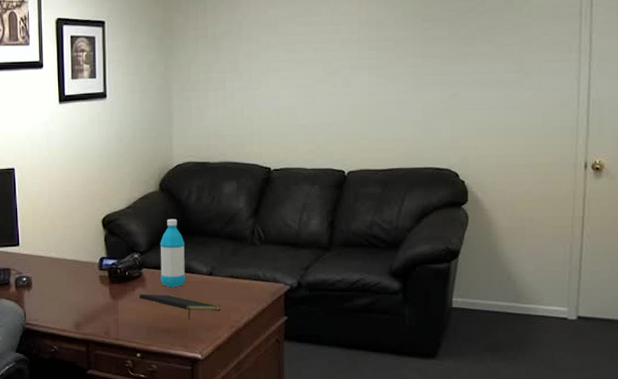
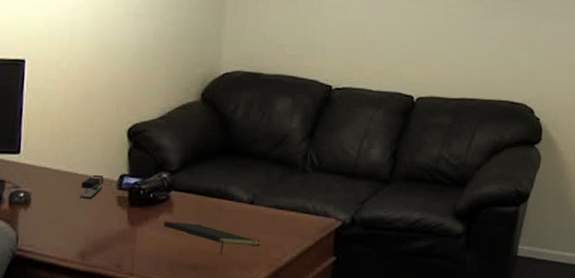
stapler: none [70,259,88,279] -> present [80,174,104,199]
water bottle: present [160,218,186,288] -> none [191,134,226,216]

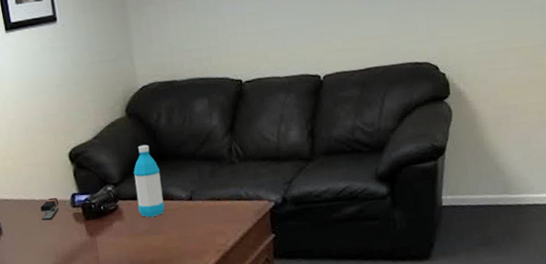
notepad: present [164,220,261,255] -> none [118,224,206,249]
water bottle: none [191,134,226,216] -> present [133,144,165,218]

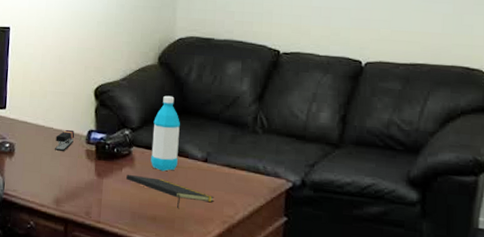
notepad: none [118,224,206,249] -> present [126,174,215,209]

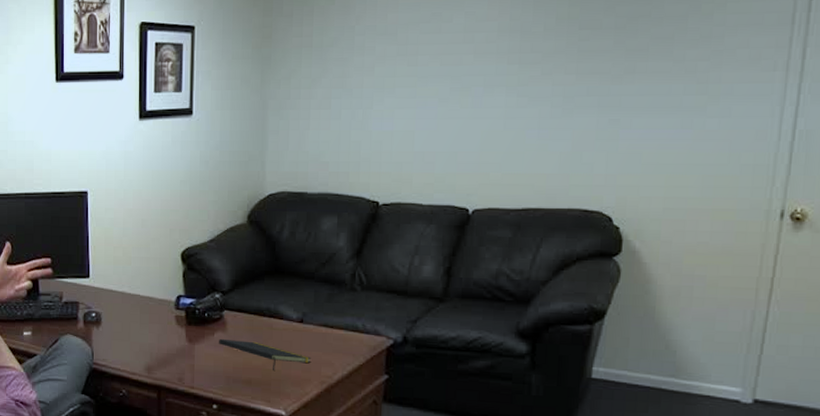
stapler: present [55,129,75,151] -> none [143,295,163,318]
water bottle: present [151,95,181,171] -> none [244,256,274,334]

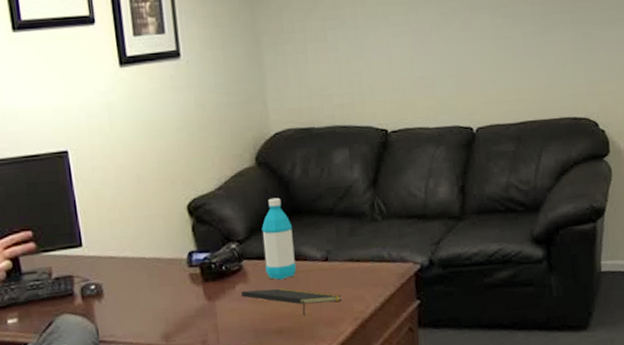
water bottle: none [244,256,274,334] -> present [261,197,296,280]

